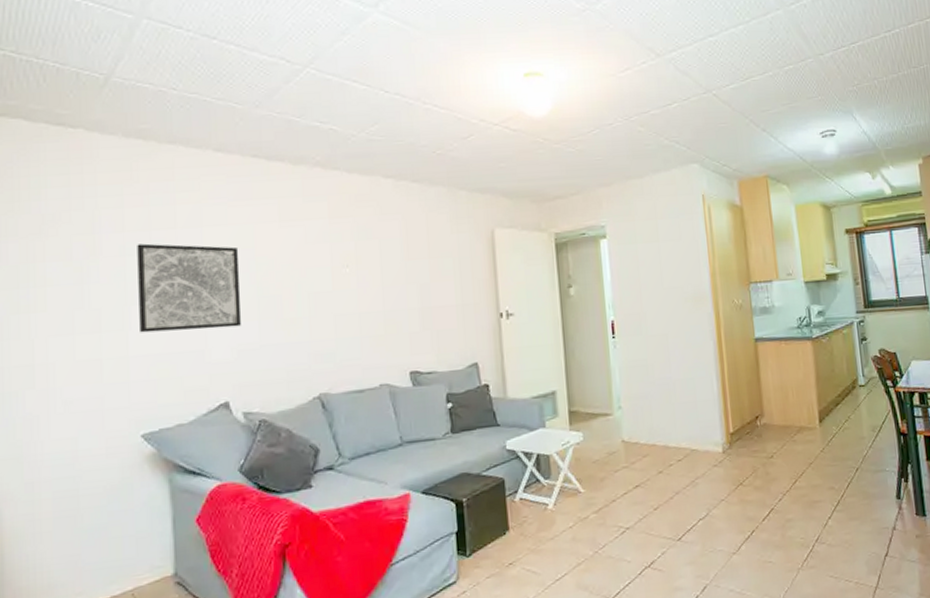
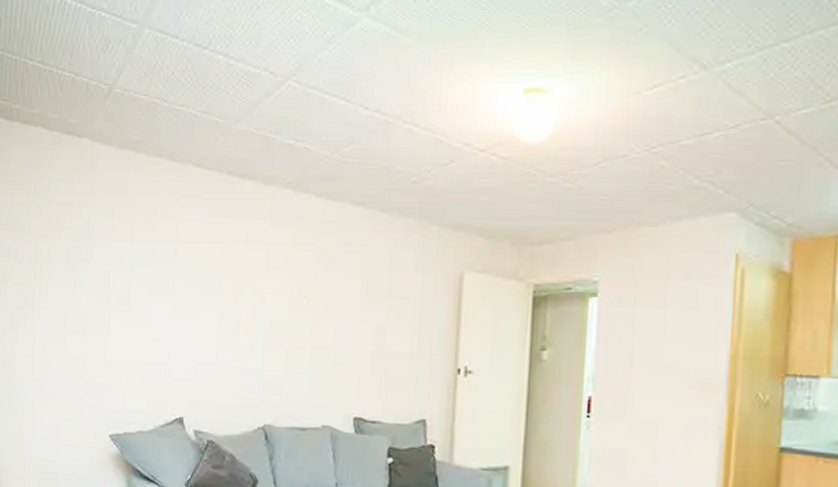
wall art: present [137,243,241,333] -> none [116,254,206,346]

